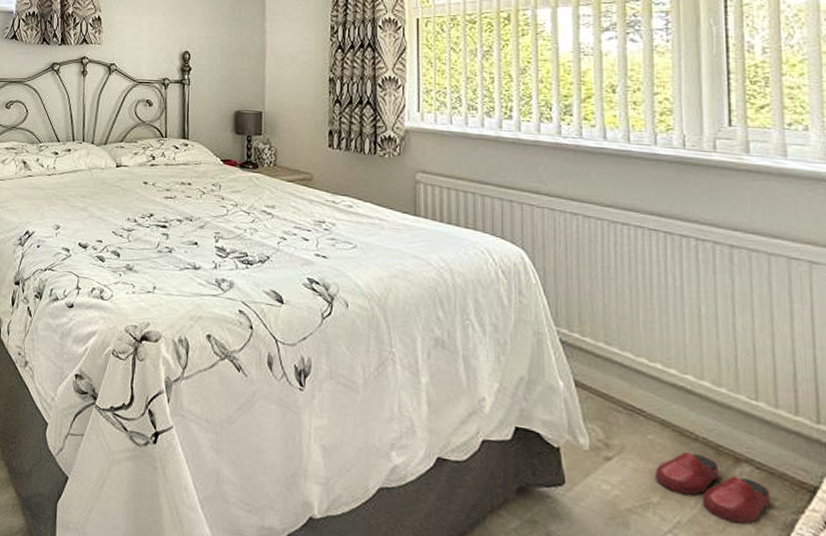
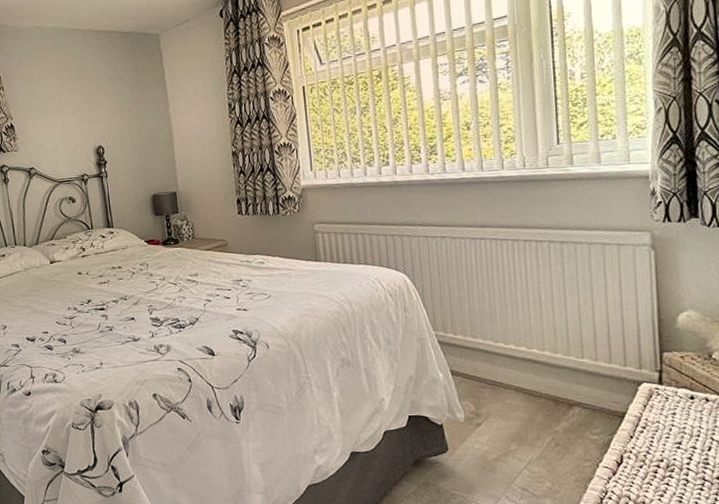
slippers: present [655,451,771,524] -> none [513,407,594,452]

